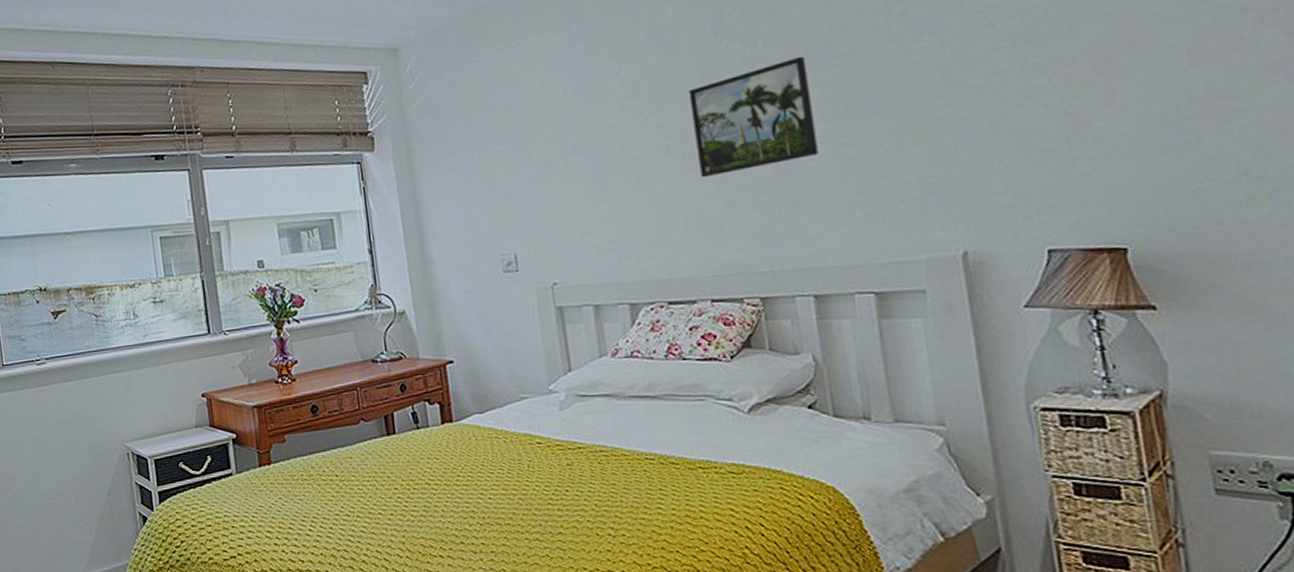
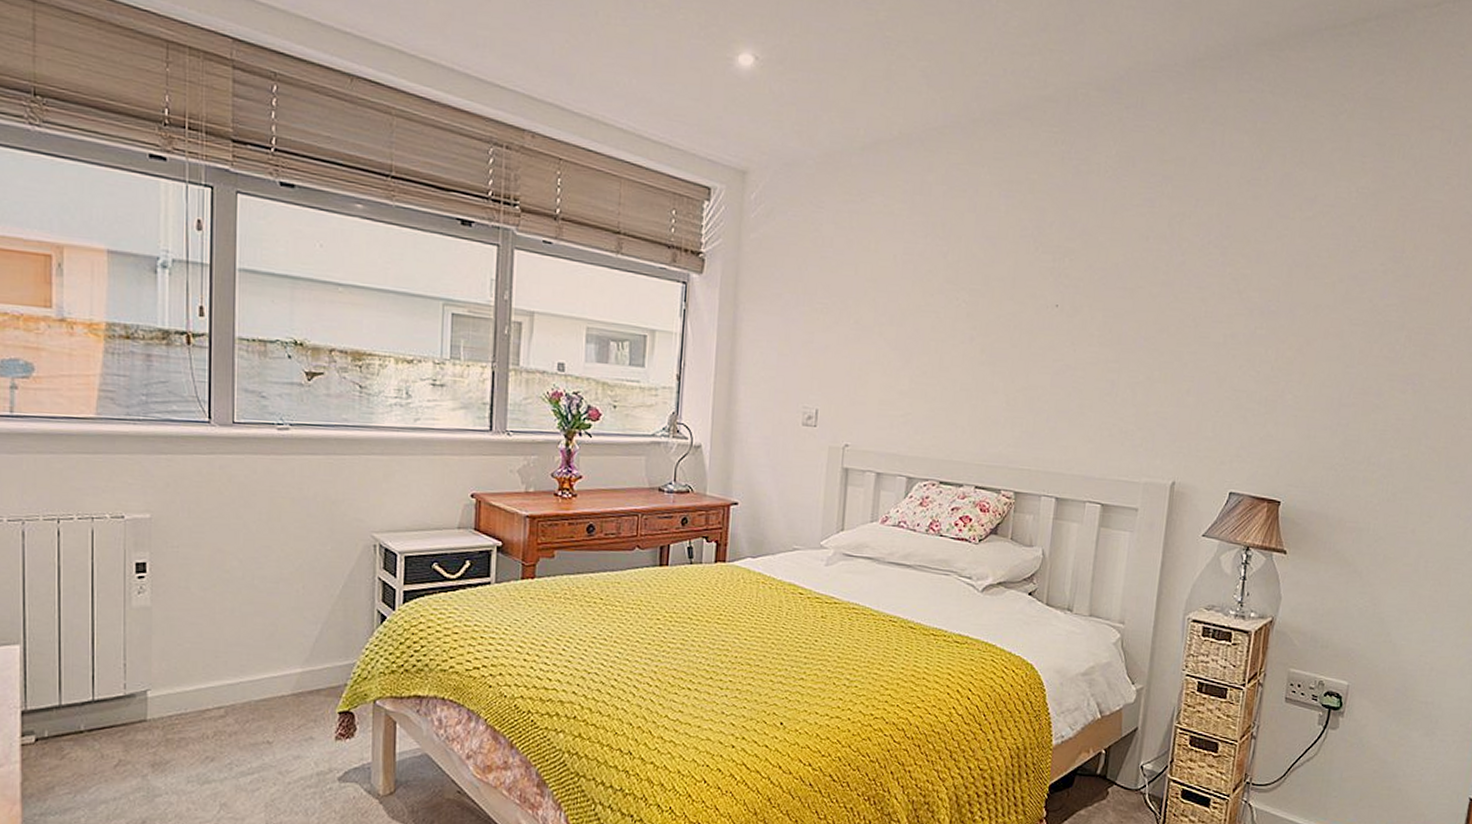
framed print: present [689,56,819,178] -> none [992,280,1099,374]

